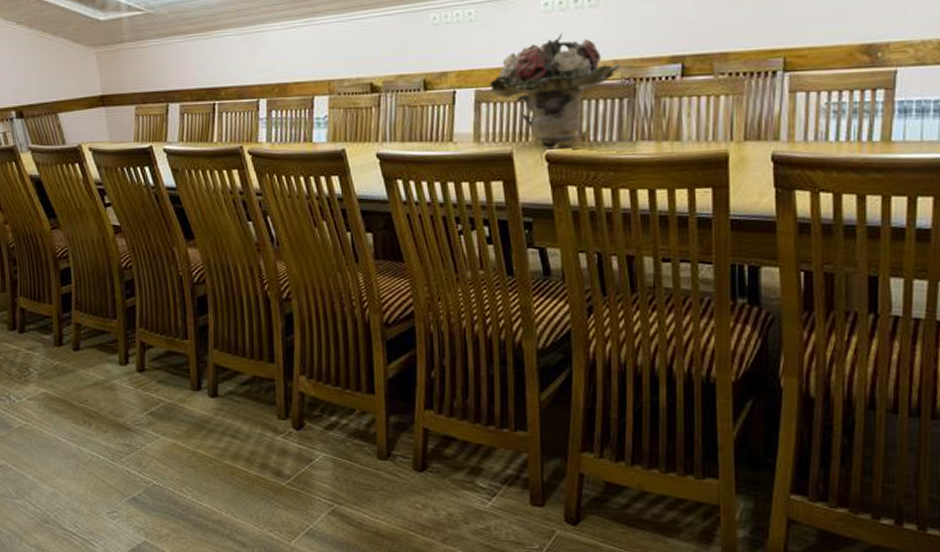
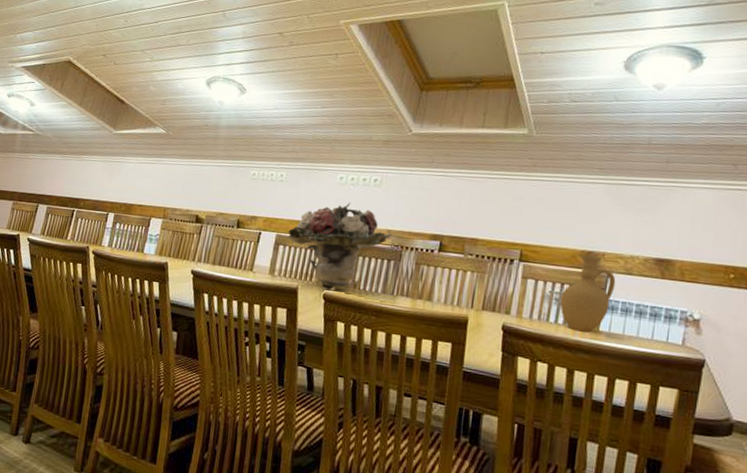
pitcher: none [840,48,906,147] -> present [560,254,616,333]

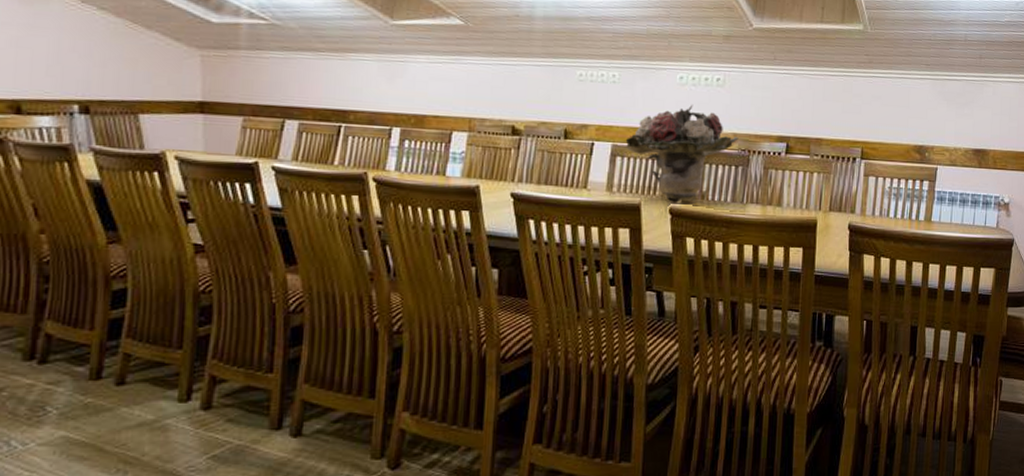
pitcher: present [560,254,616,333] -> none [898,149,943,224]

